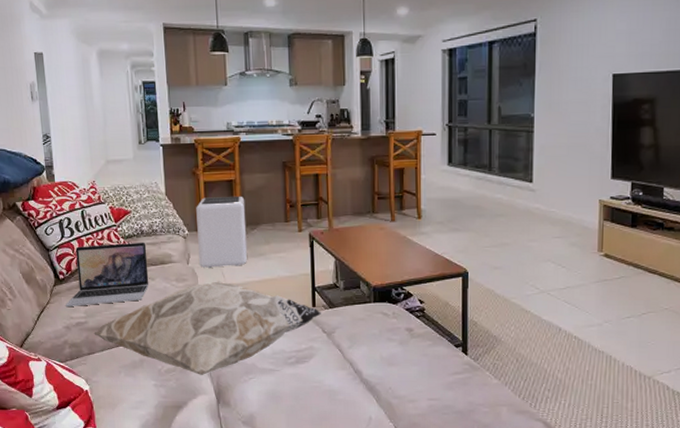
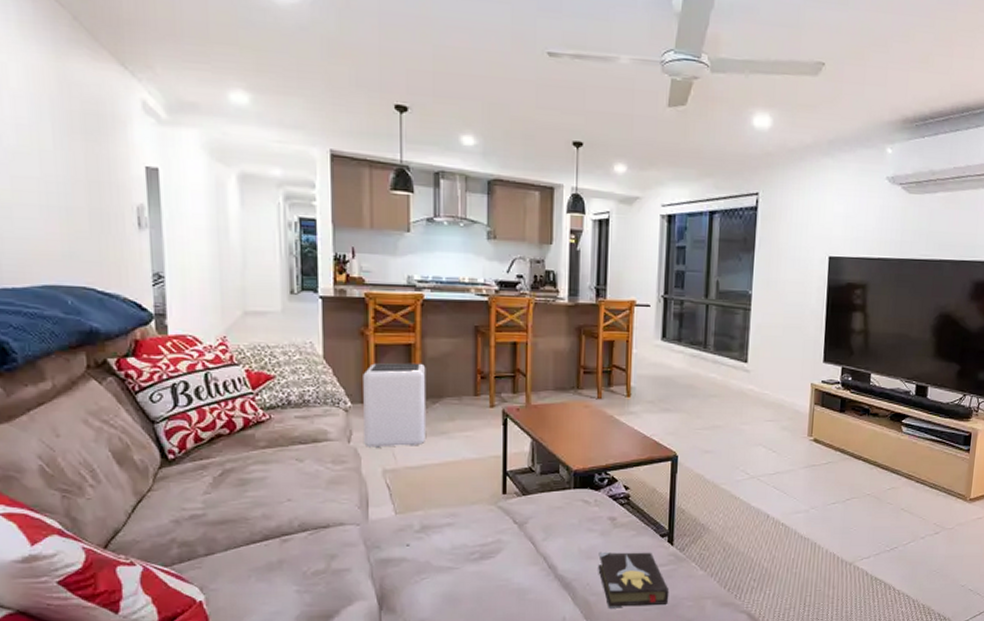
laptop: present [66,242,149,306] -> none [176,414,296,495]
decorative pillow: present [94,281,322,376] -> none [215,463,514,578]
hardback book: none [398,359,466,411] -> present [598,551,669,609]

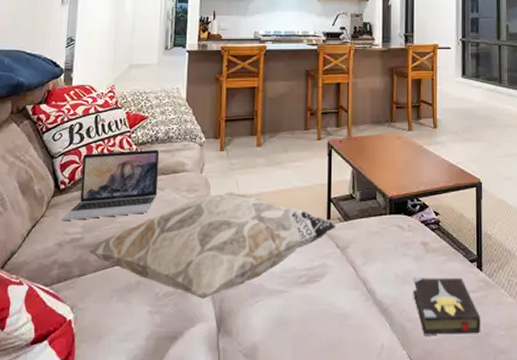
laptop: none [176,414,296,495] -> present [62,149,160,220]
decorative pillow: none [215,463,514,578] -> present [88,192,337,300]
air purifier: present [363,363,427,448] -> none [213,103,266,177]

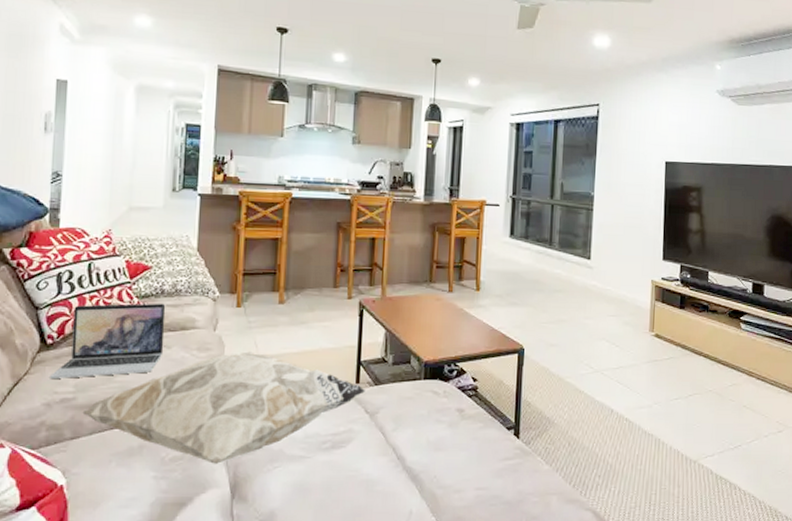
hardback book: present [413,276,481,336] -> none [445,443,515,503]

